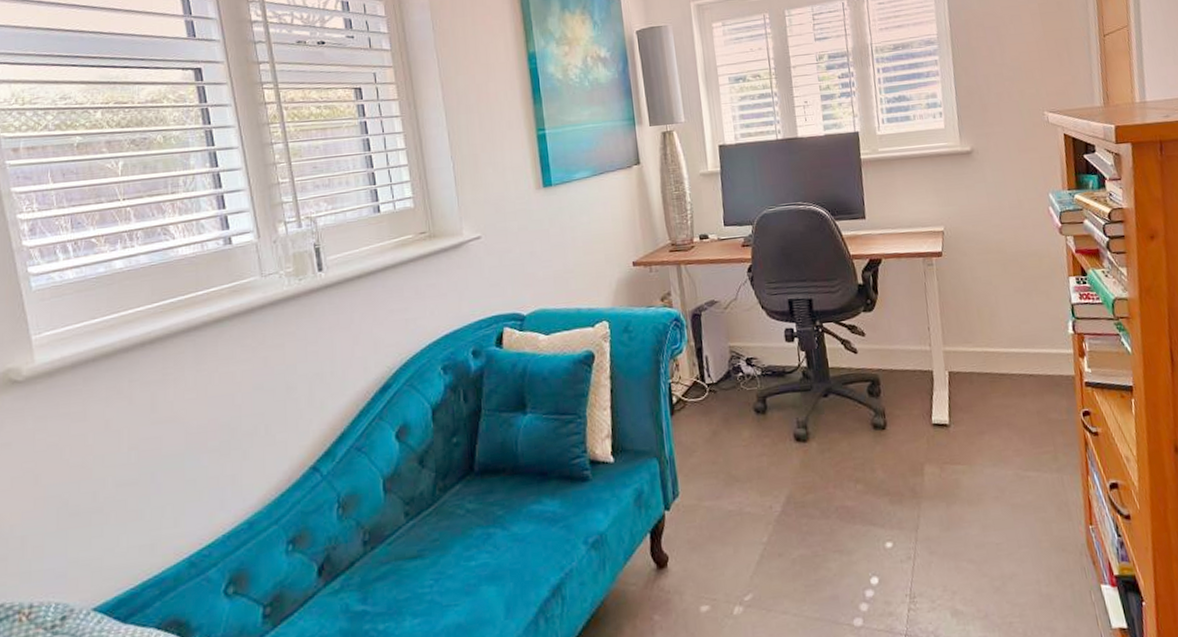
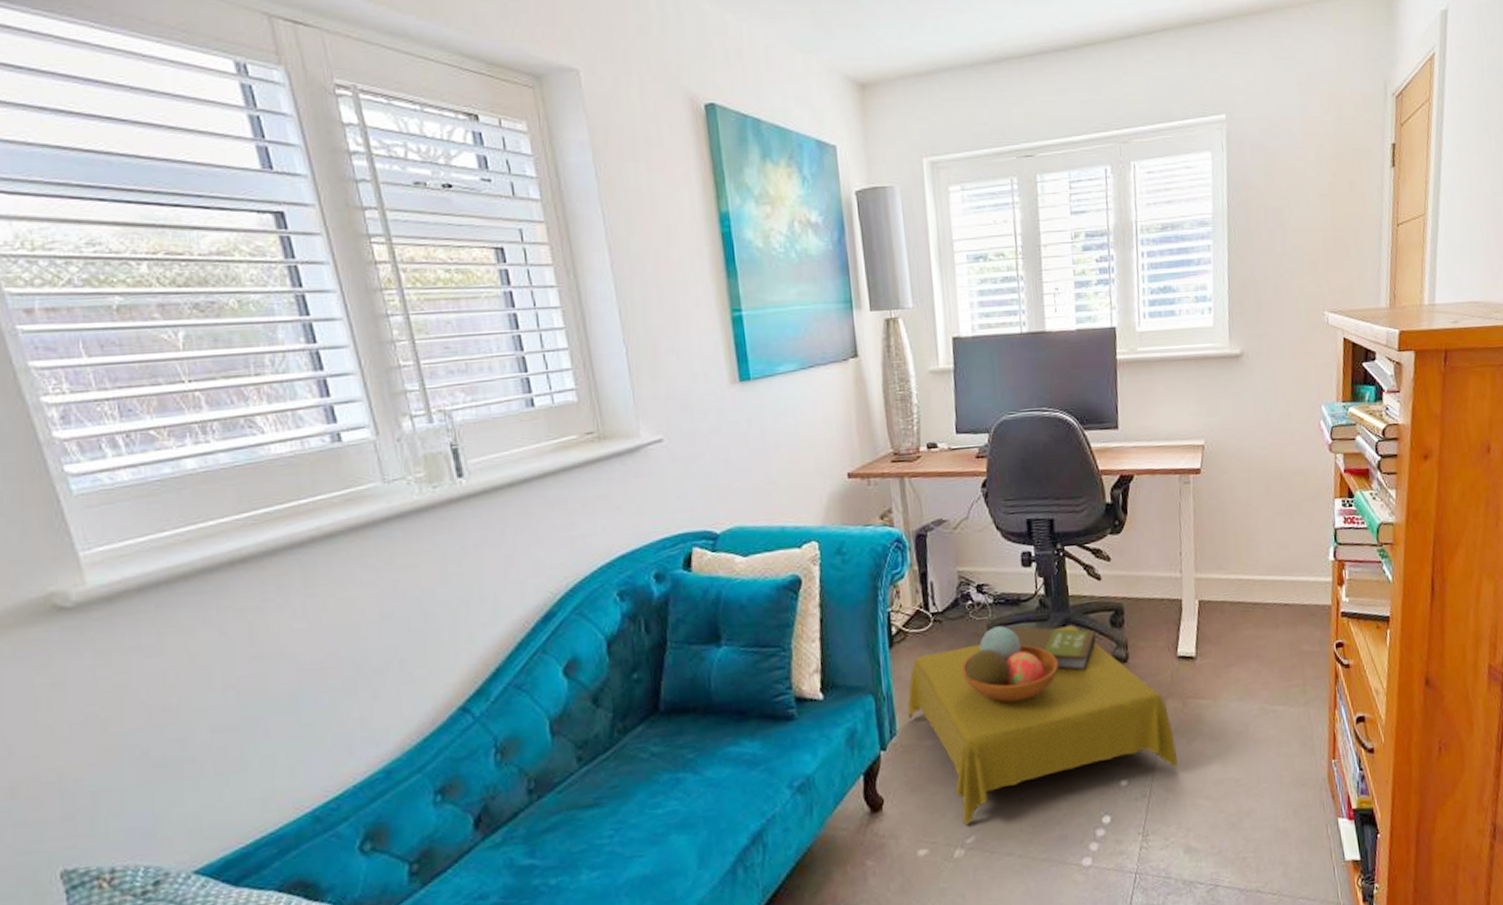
side table: none [688,395,940,584] -> present [907,625,1178,826]

